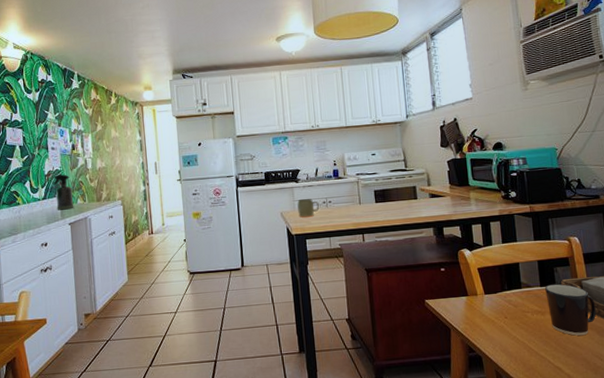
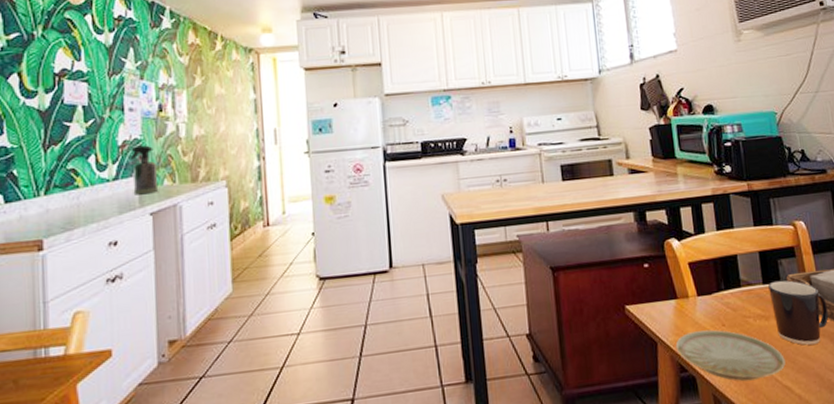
mug: present [297,198,320,218] -> none [463,175,492,201]
plate: none [465,320,558,362] -> present [675,329,786,382]

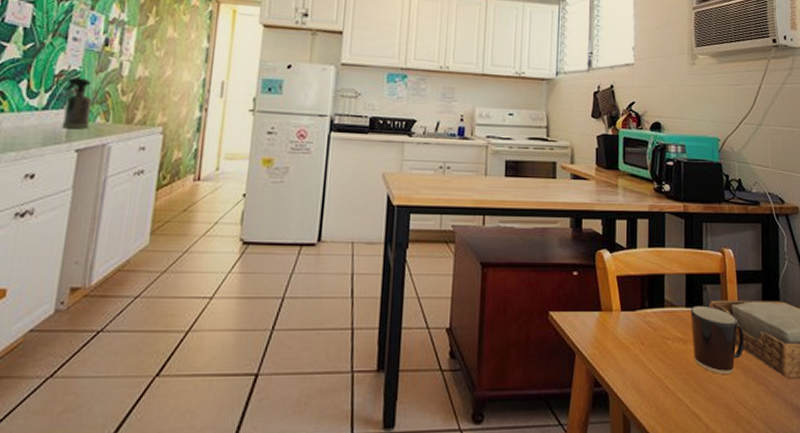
plate: present [675,329,786,382] -> none [593,347,697,404]

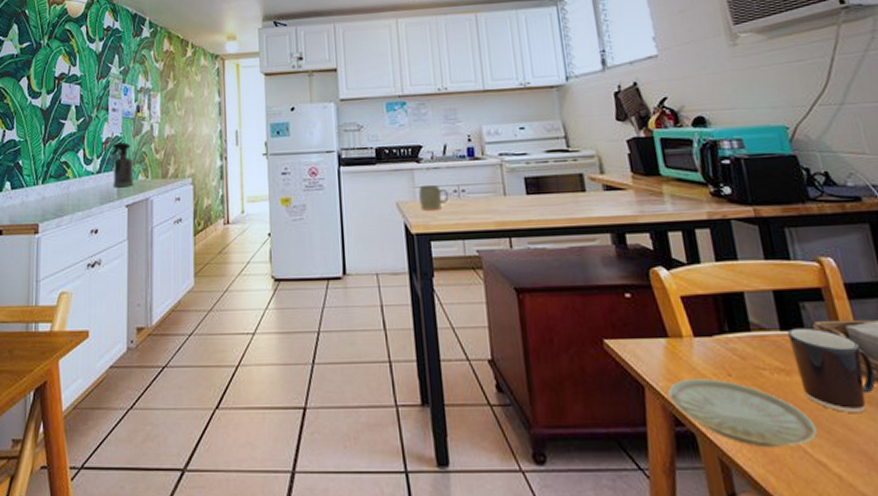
mug: none [405,158,435,184] -> present [419,184,450,211]
plate: none [593,347,697,404] -> present [667,379,817,448]

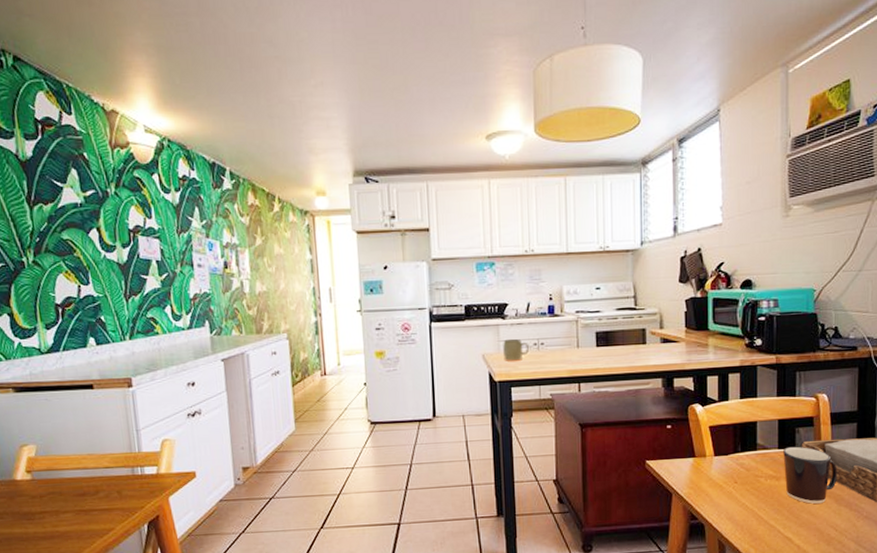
spray bottle: present [111,142,134,188] -> none [201,298,228,343]
plate: present [667,379,817,448] -> none [689,485,790,531]

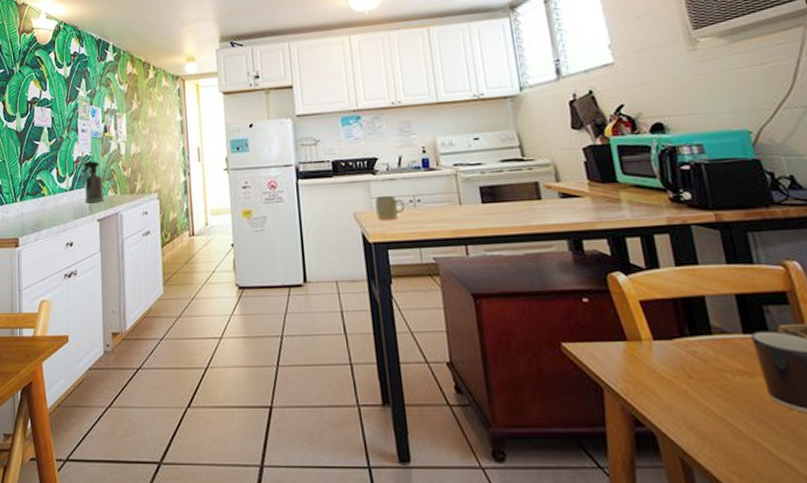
spray bottle: none [201,298,228,343] -> present [82,161,104,204]

